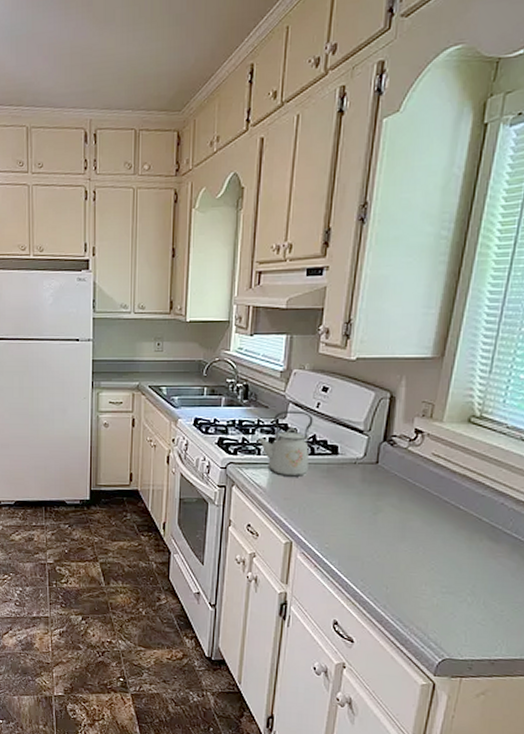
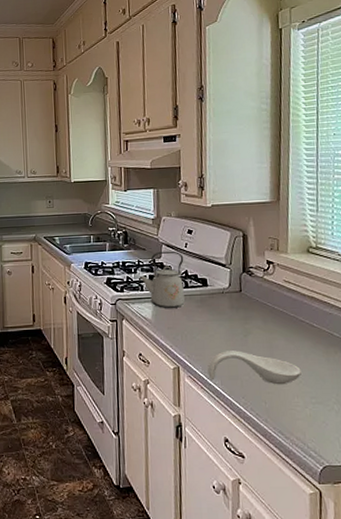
spoon rest: none [325,528,437,571] -> present [208,350,303,385]

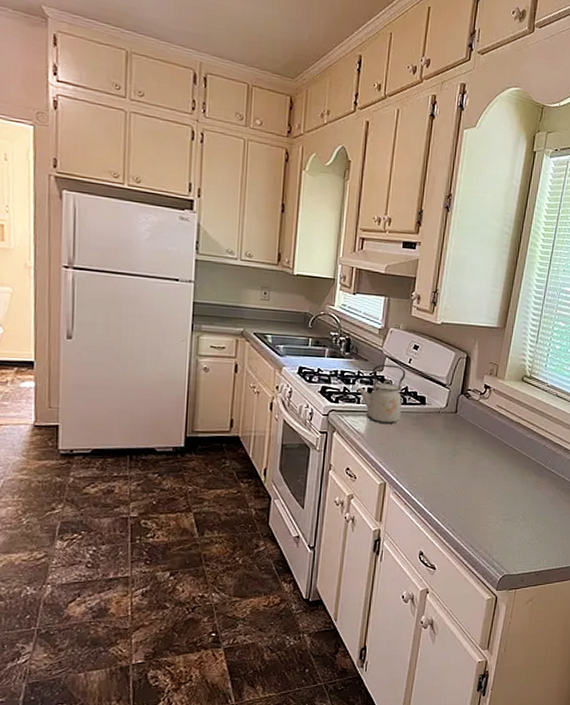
spoon rest: present [208,350,303,385] -> none [413,469,499,503]

